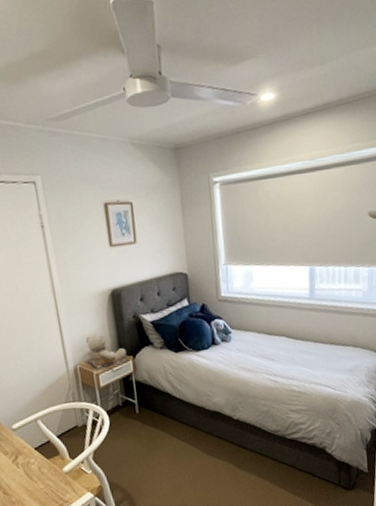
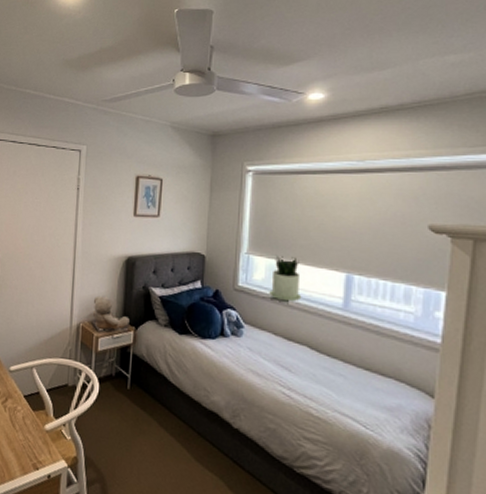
planter: none [249,260,276,302] -> present [269,256,302,302]

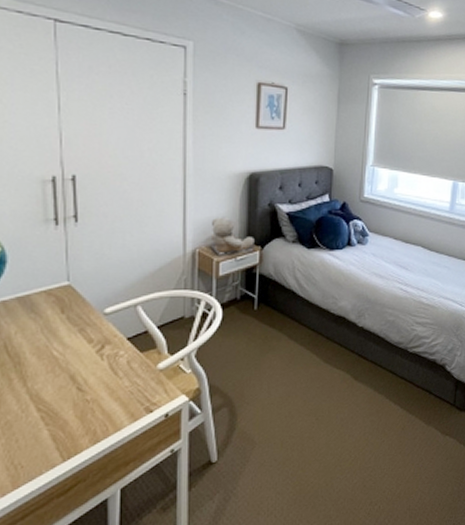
planter: present [269,256,302,302] -> none [391,168,418,209]

